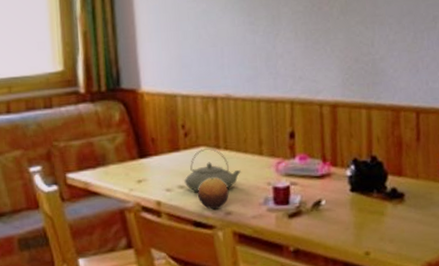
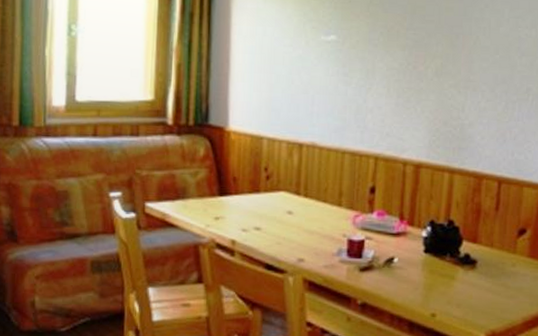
teapot: present [184,148,241,192] -> none [261,193,318,235]
fruit: present [198,177,229,210] -> none [273,223,304,255]

